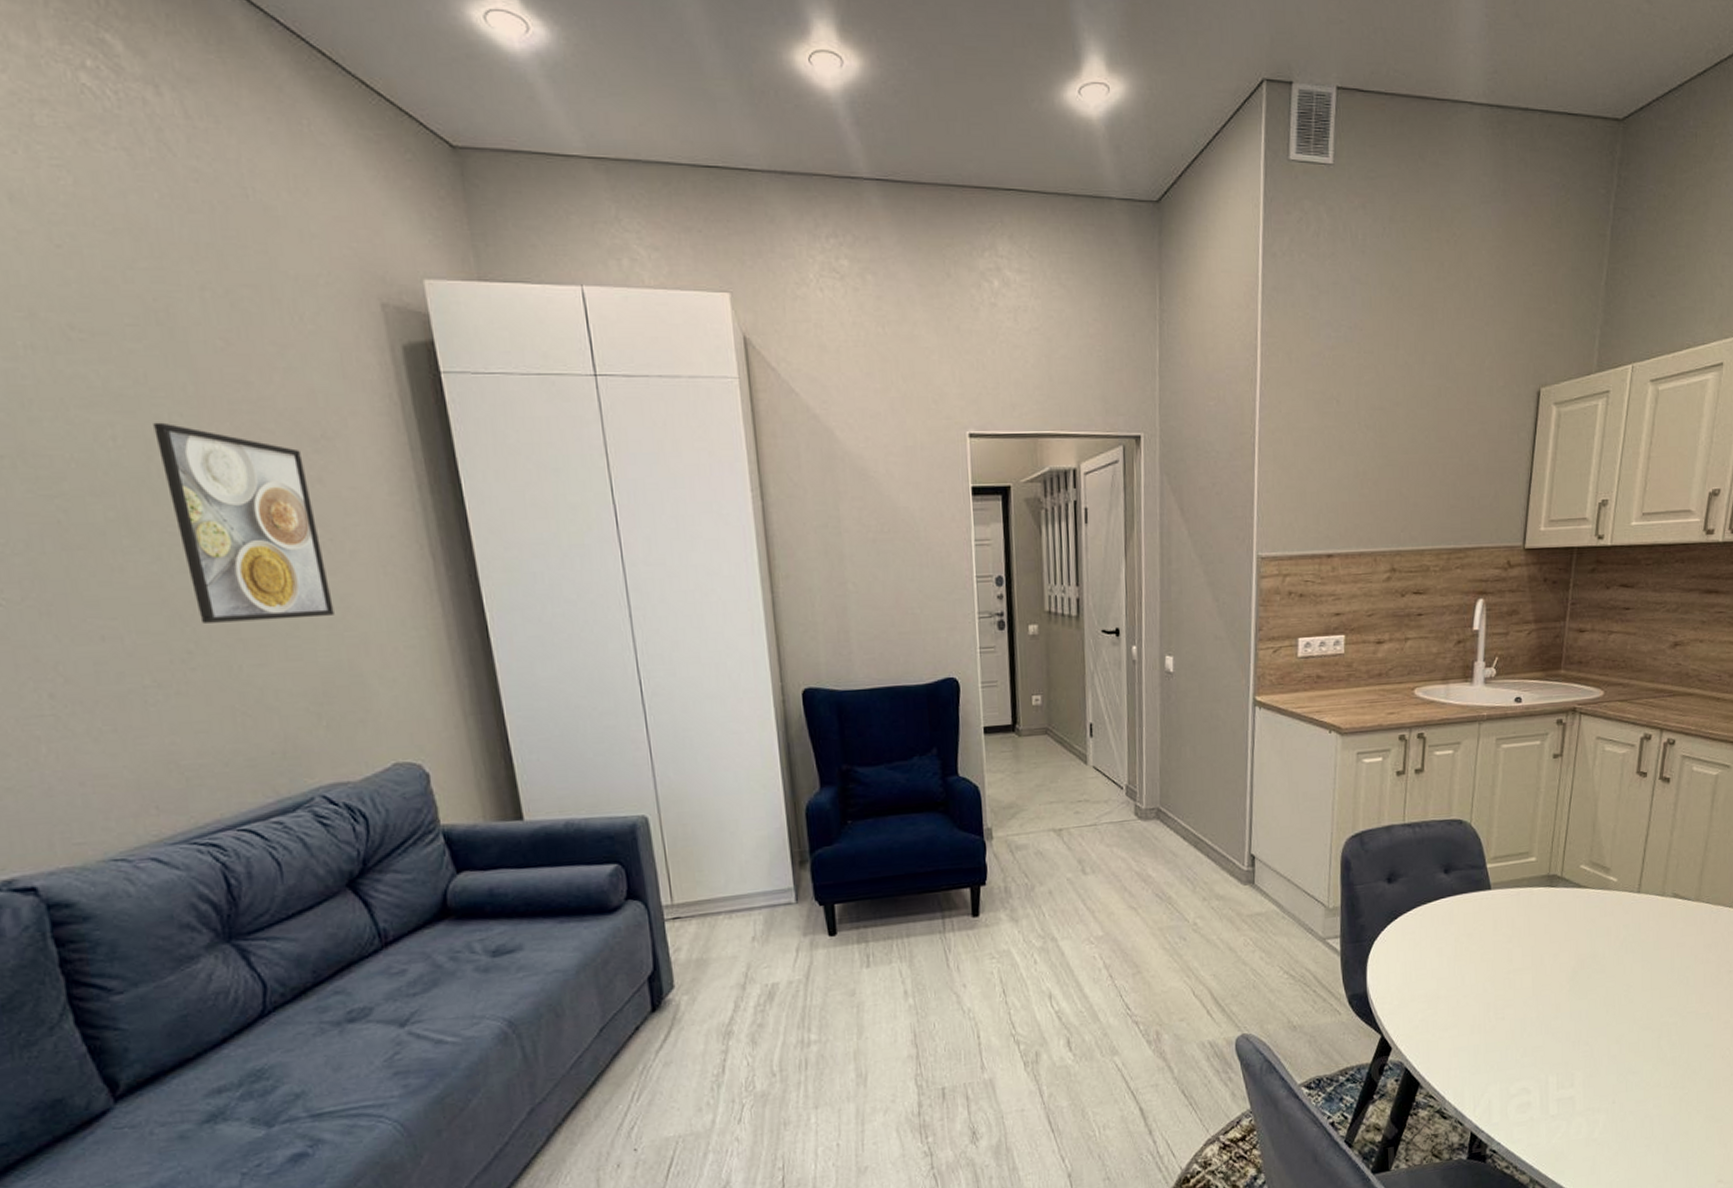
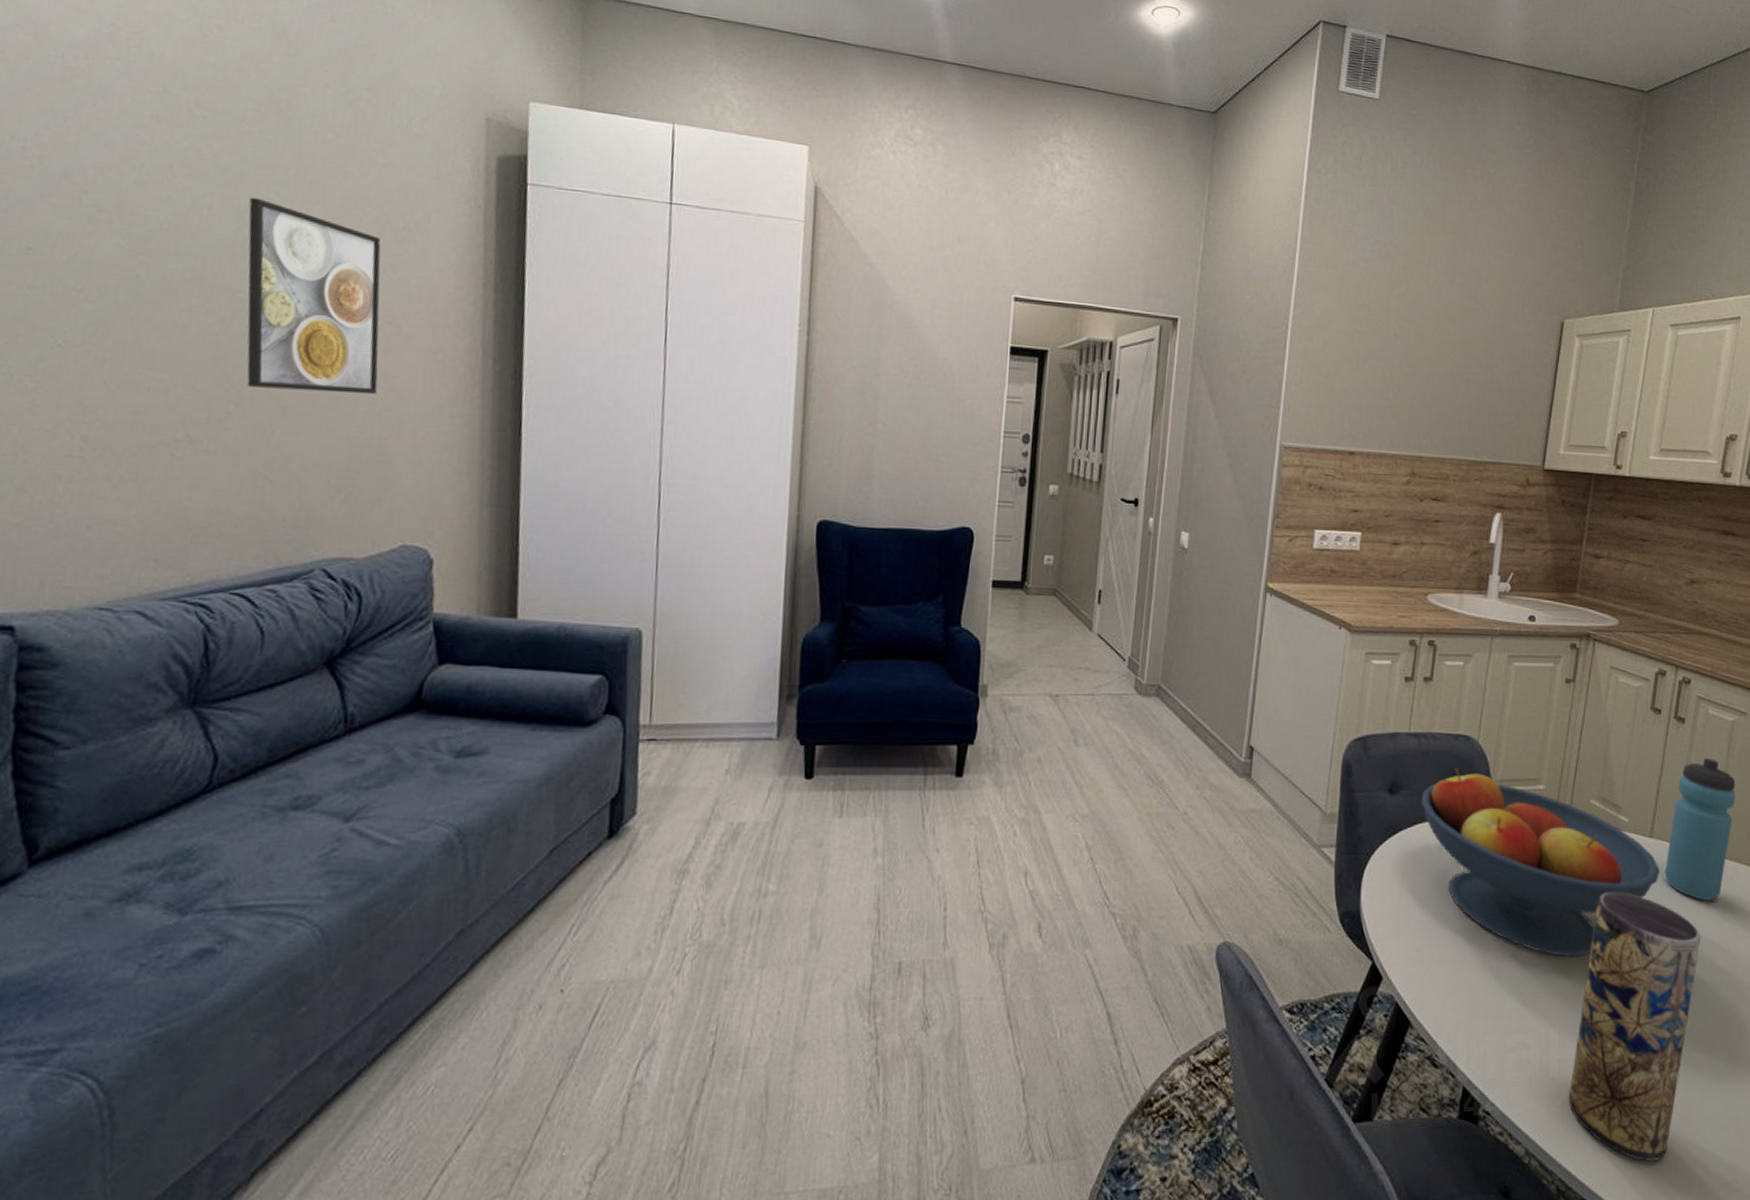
fruit bowl: none [1418,851,1649,1010] -> present [1421,767,1661,956]
vase: none [1567,945,1687,1175] -> present [1568,891,1701,1162]
water bottle: none [1652,813,1719,944] -> present [1664,758,1736,900]

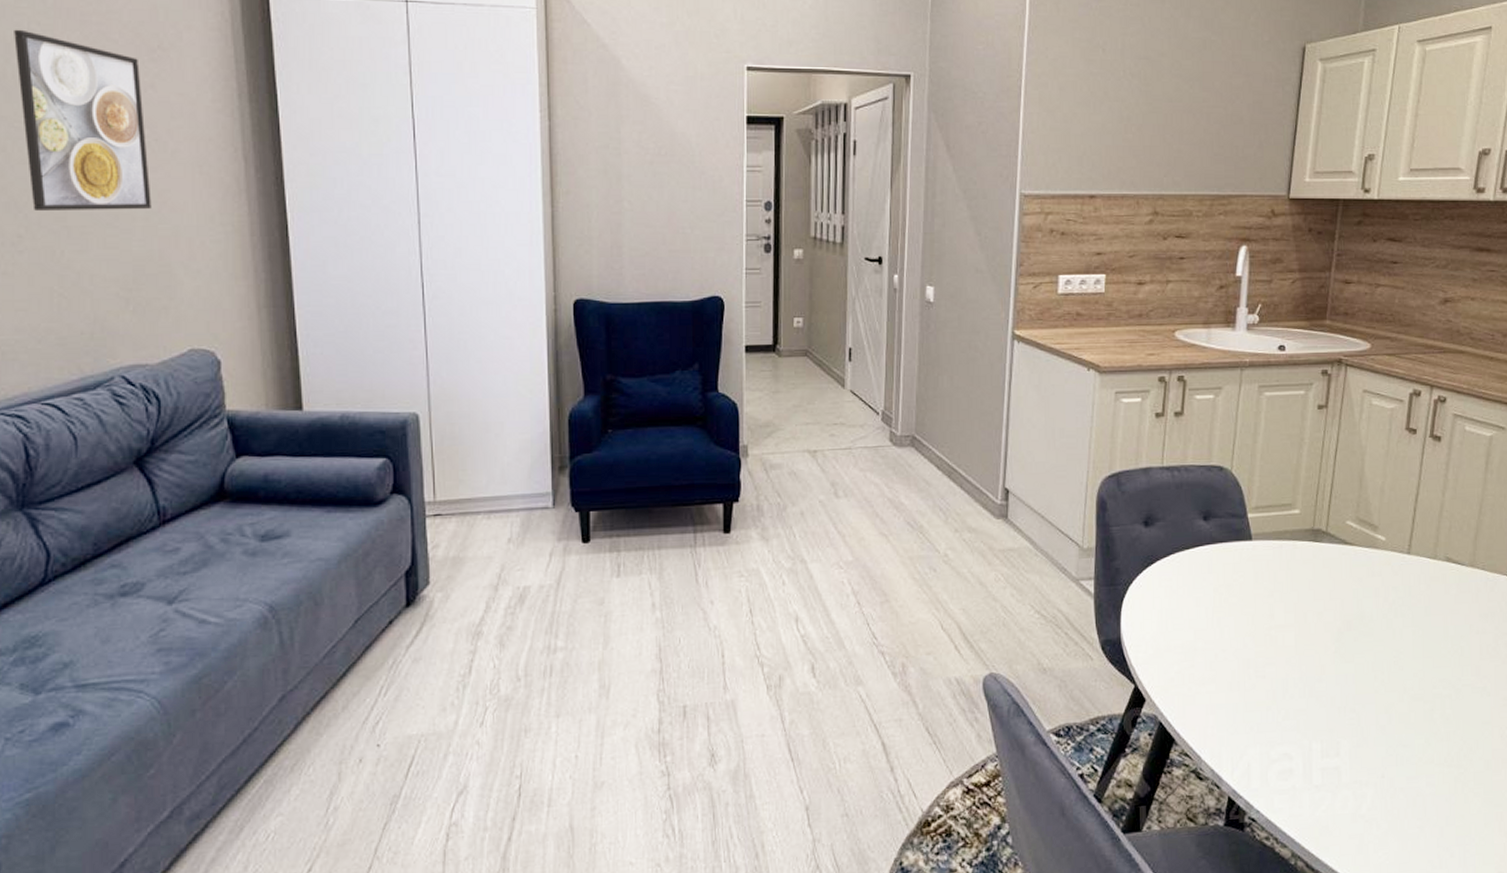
fruit bowl: present [1421,767,1661,956] -> none [1176,497,1419,672]
vase: present [1568,891,1701,1162] -> none [1332,607,1462,859]
water bottle: present [1664,758,1736,900] -> none [1423,474,1495,612]

